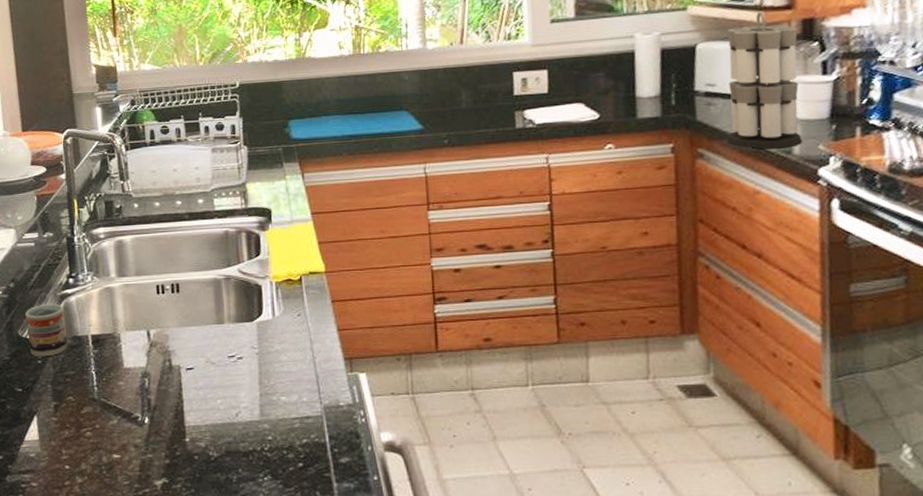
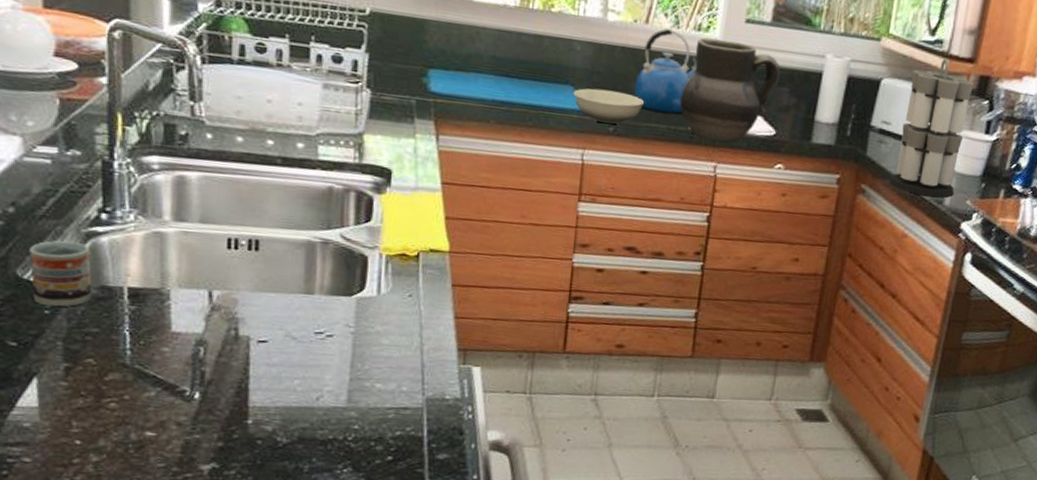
bowl: none [408,107,472,138] -> present [573,88,645,124]
kettle: none [460,44,513,119] -> present [634,28,697,114]
ceramic jug: none [502,41,594,136] -> present [679,37,781,144]

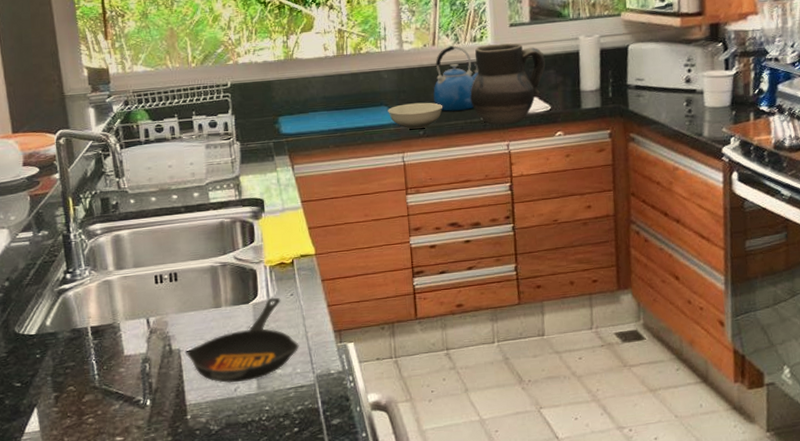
cup: present [29,240,92,307] -> none [22,299,67,352]
frying pan: none [257,294,410,390] -> present [186,297,299,383]
spice rack: present [889,58,974,198] -> none [652,16,710,133]

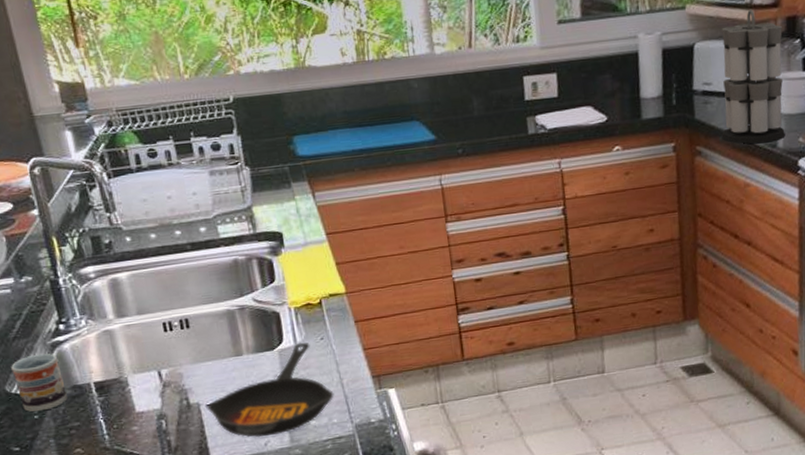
cup: none [22,299,67,352] -> present [11,353,67,412]
bowl: present [388,102,443,130] -> none [420,115,484,148]
kettle: present [433,46,479,112] -> none [471,48,523,126]
ceramic jug: present [469,43,546,126] -> none [514,43,600,141]
spice rack: none [652,16,710,133] -> present [721,9,785,144]

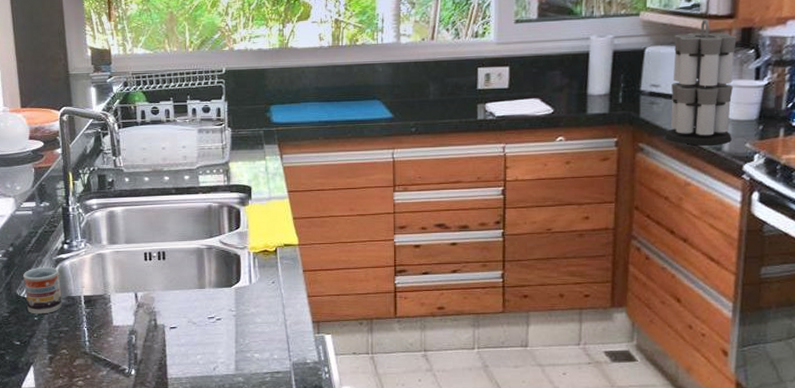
frying pan: present [206,342,334,438] -> none [169,283,278,362]

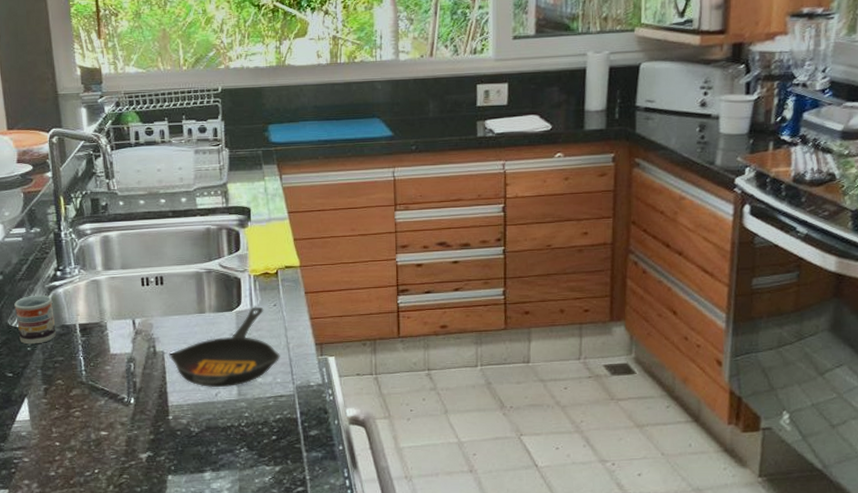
frying pan: none [169,283,278,362] -> present [169,306,280,388]
spice rack: present [665,18,737,146] -> none [660,34,728,160]

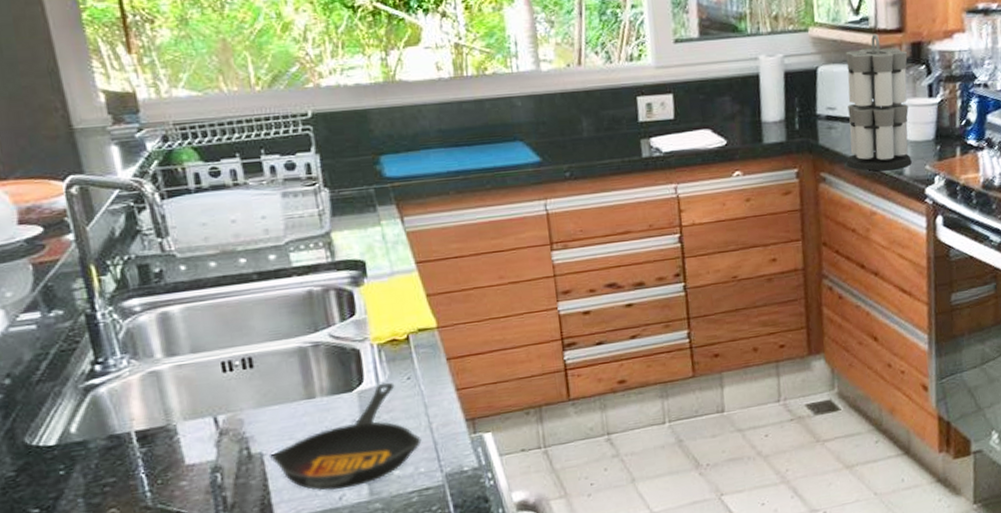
cup: present [14,295,56,345] -> none [32,398,102,467]
spice rack: none [660,34,728,160] -> present [845,33,912,171]

